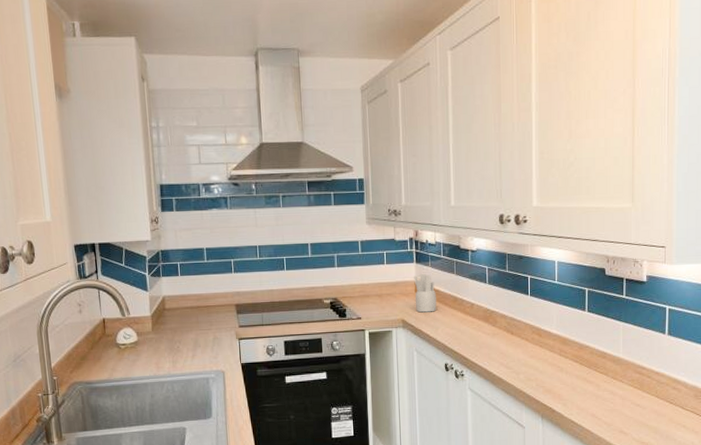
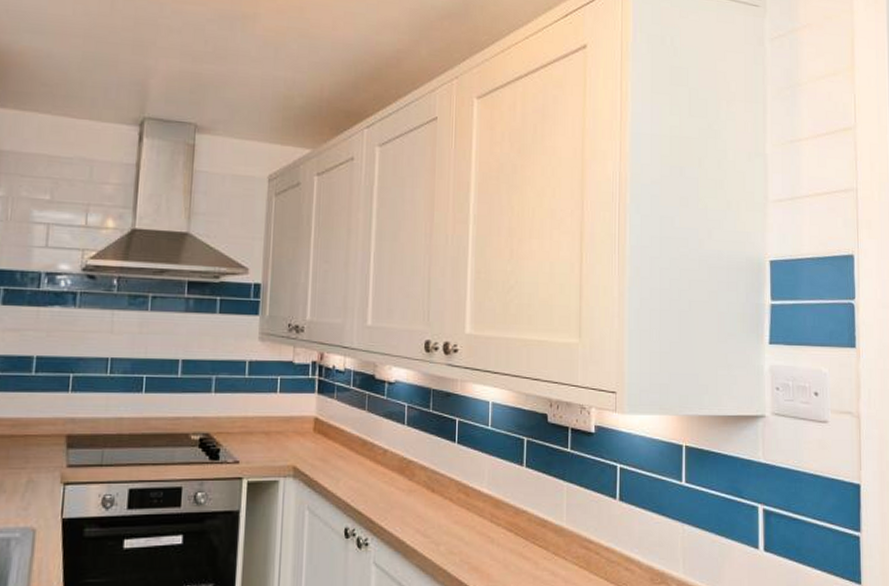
utensil holder: present [414,273,437,313] -> none [312,407,340,458]

